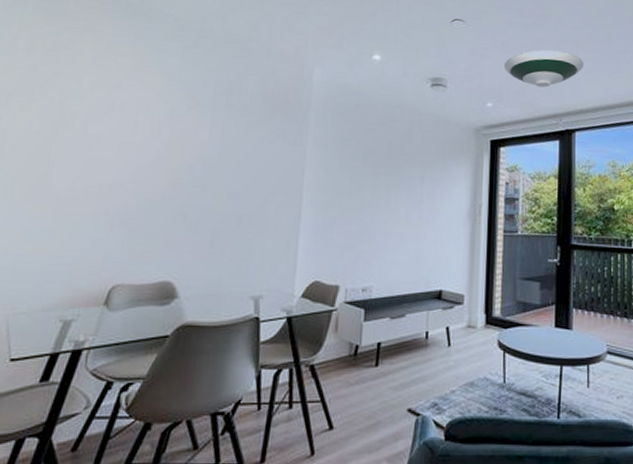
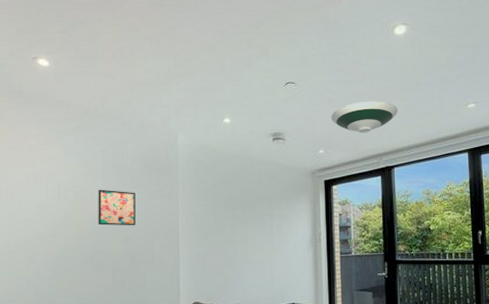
wall art: none [198,128,252,178] -> present [98,189,136,226]

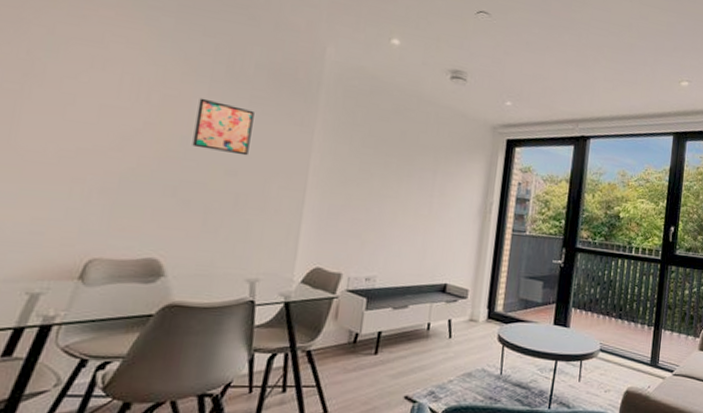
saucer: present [331,101,398,133] -> none [526,53,605,92]

